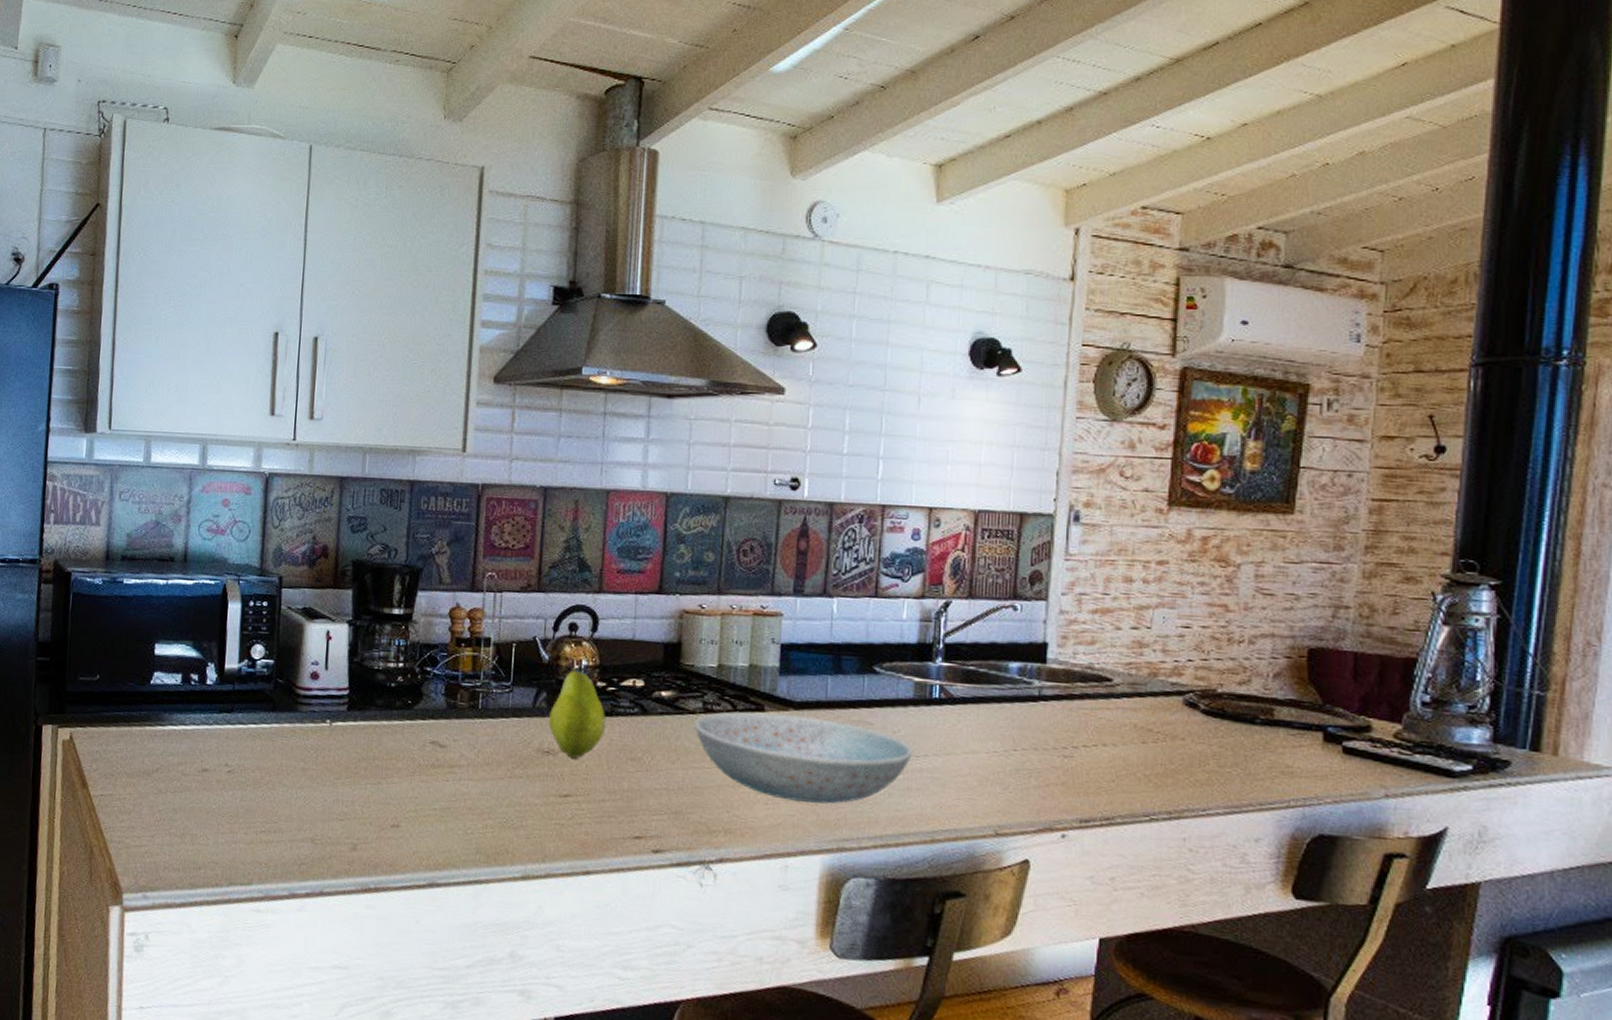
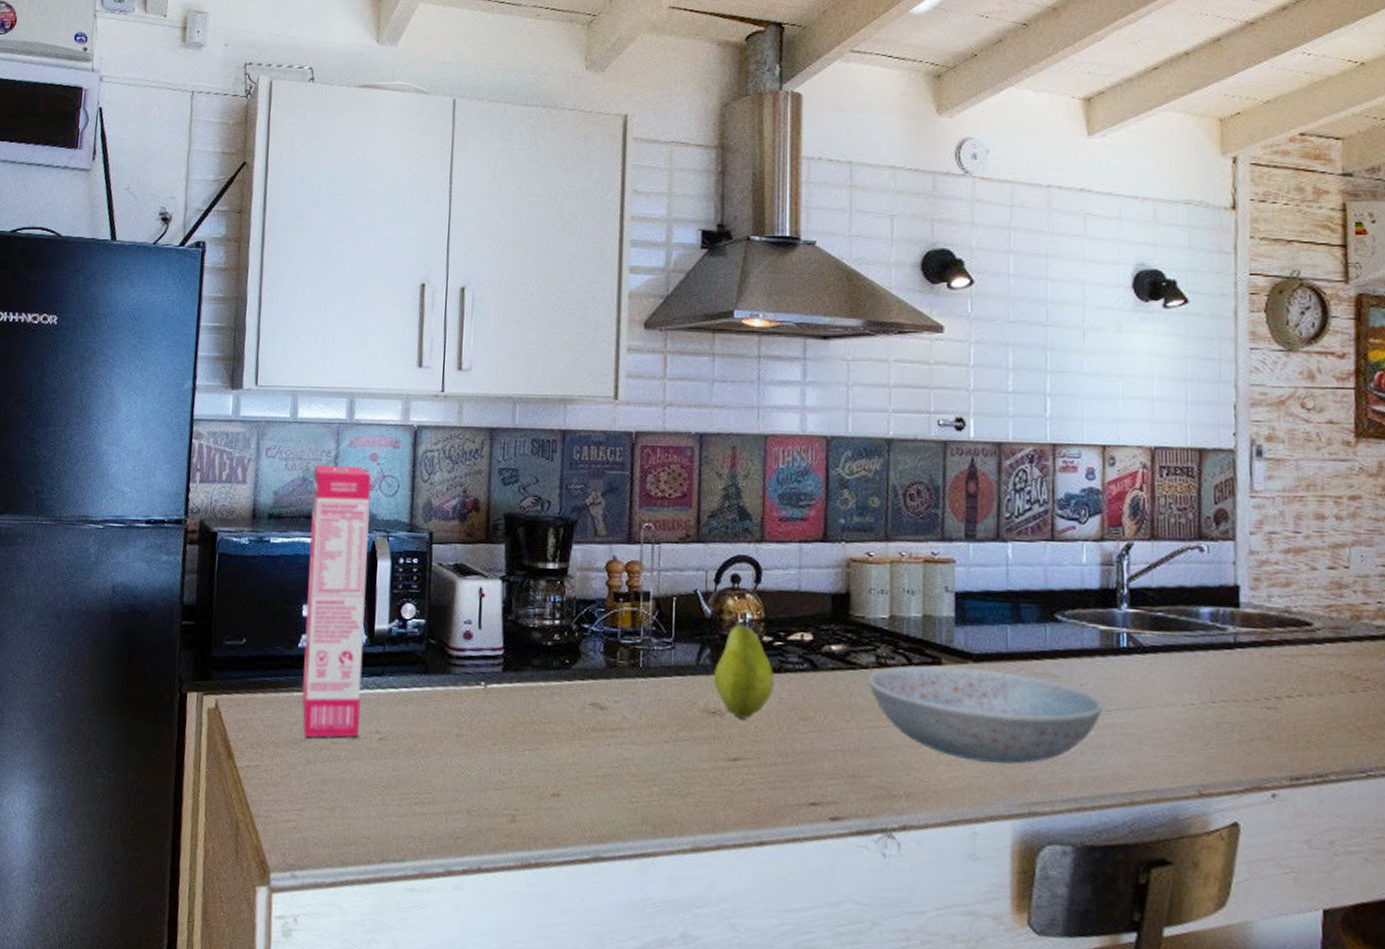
cereal box: none [154,509,224,770] -> present [302,465,372,738]

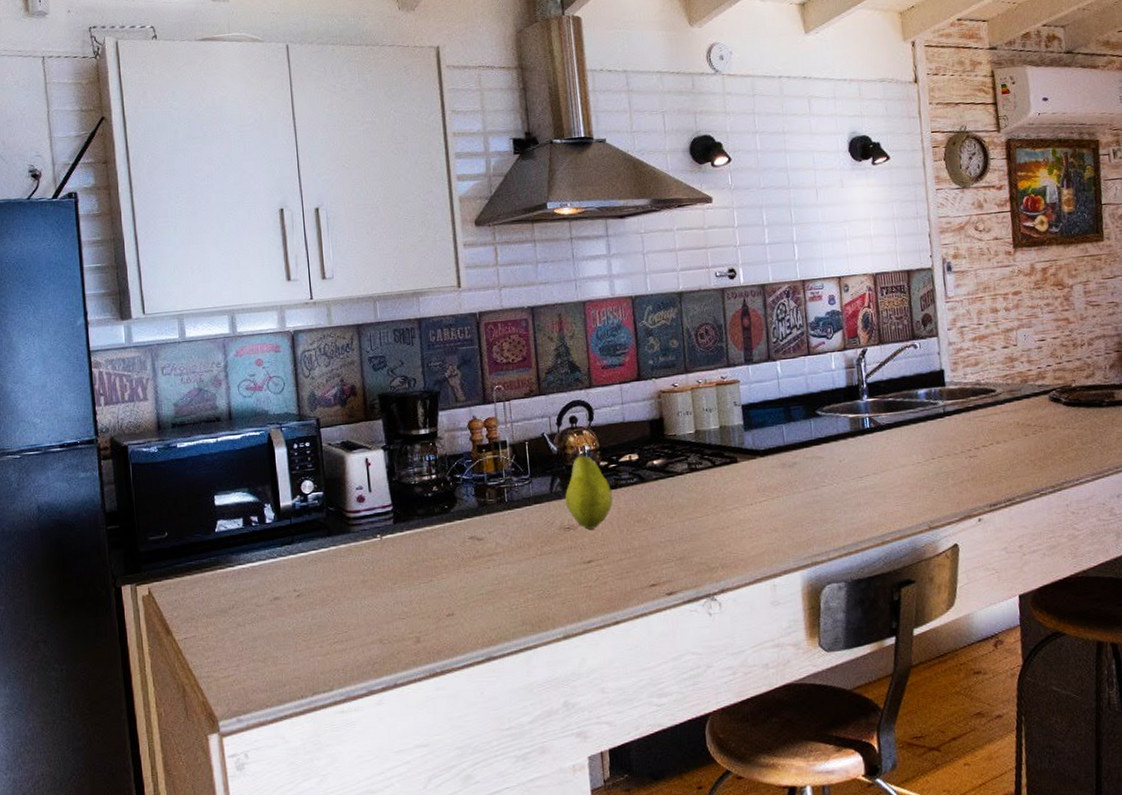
cereal box: present [302,465,372,738] -> none [207,372,278,605]
dish: present [868,665,1104,764] -> none [684,460,858,532]

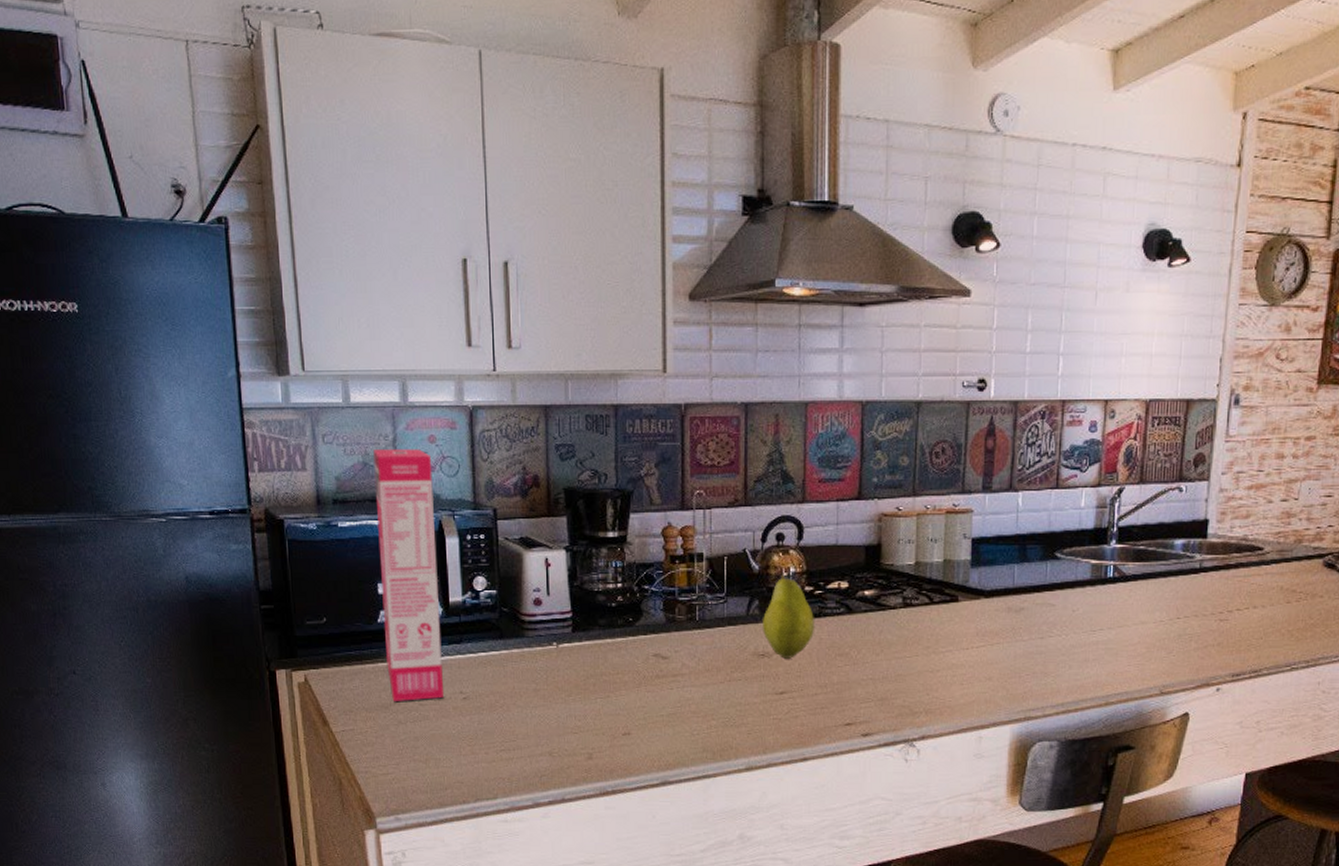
cereal box: none [207,372,278,605] -> present [373,449,443,701]

